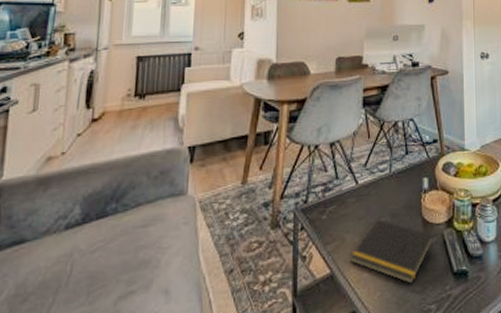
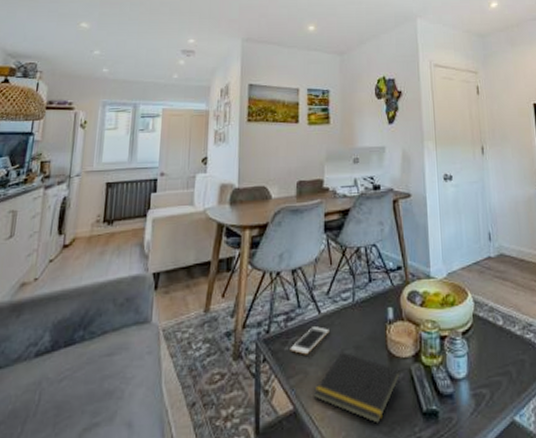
cell phone: none [327,196,366,223] -> present [290,326,329,355]

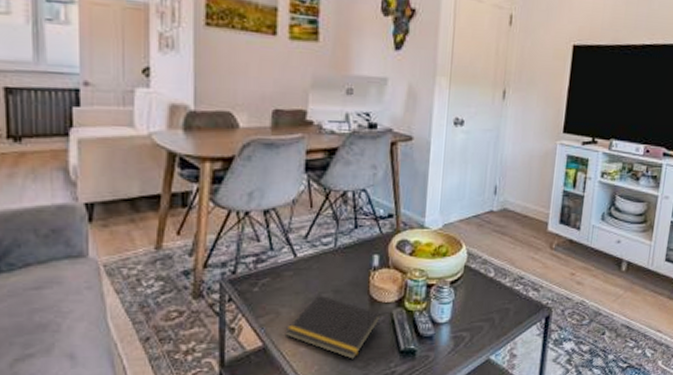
cell phone: present [290,326,329,355] -> none [260,270,306,297]

